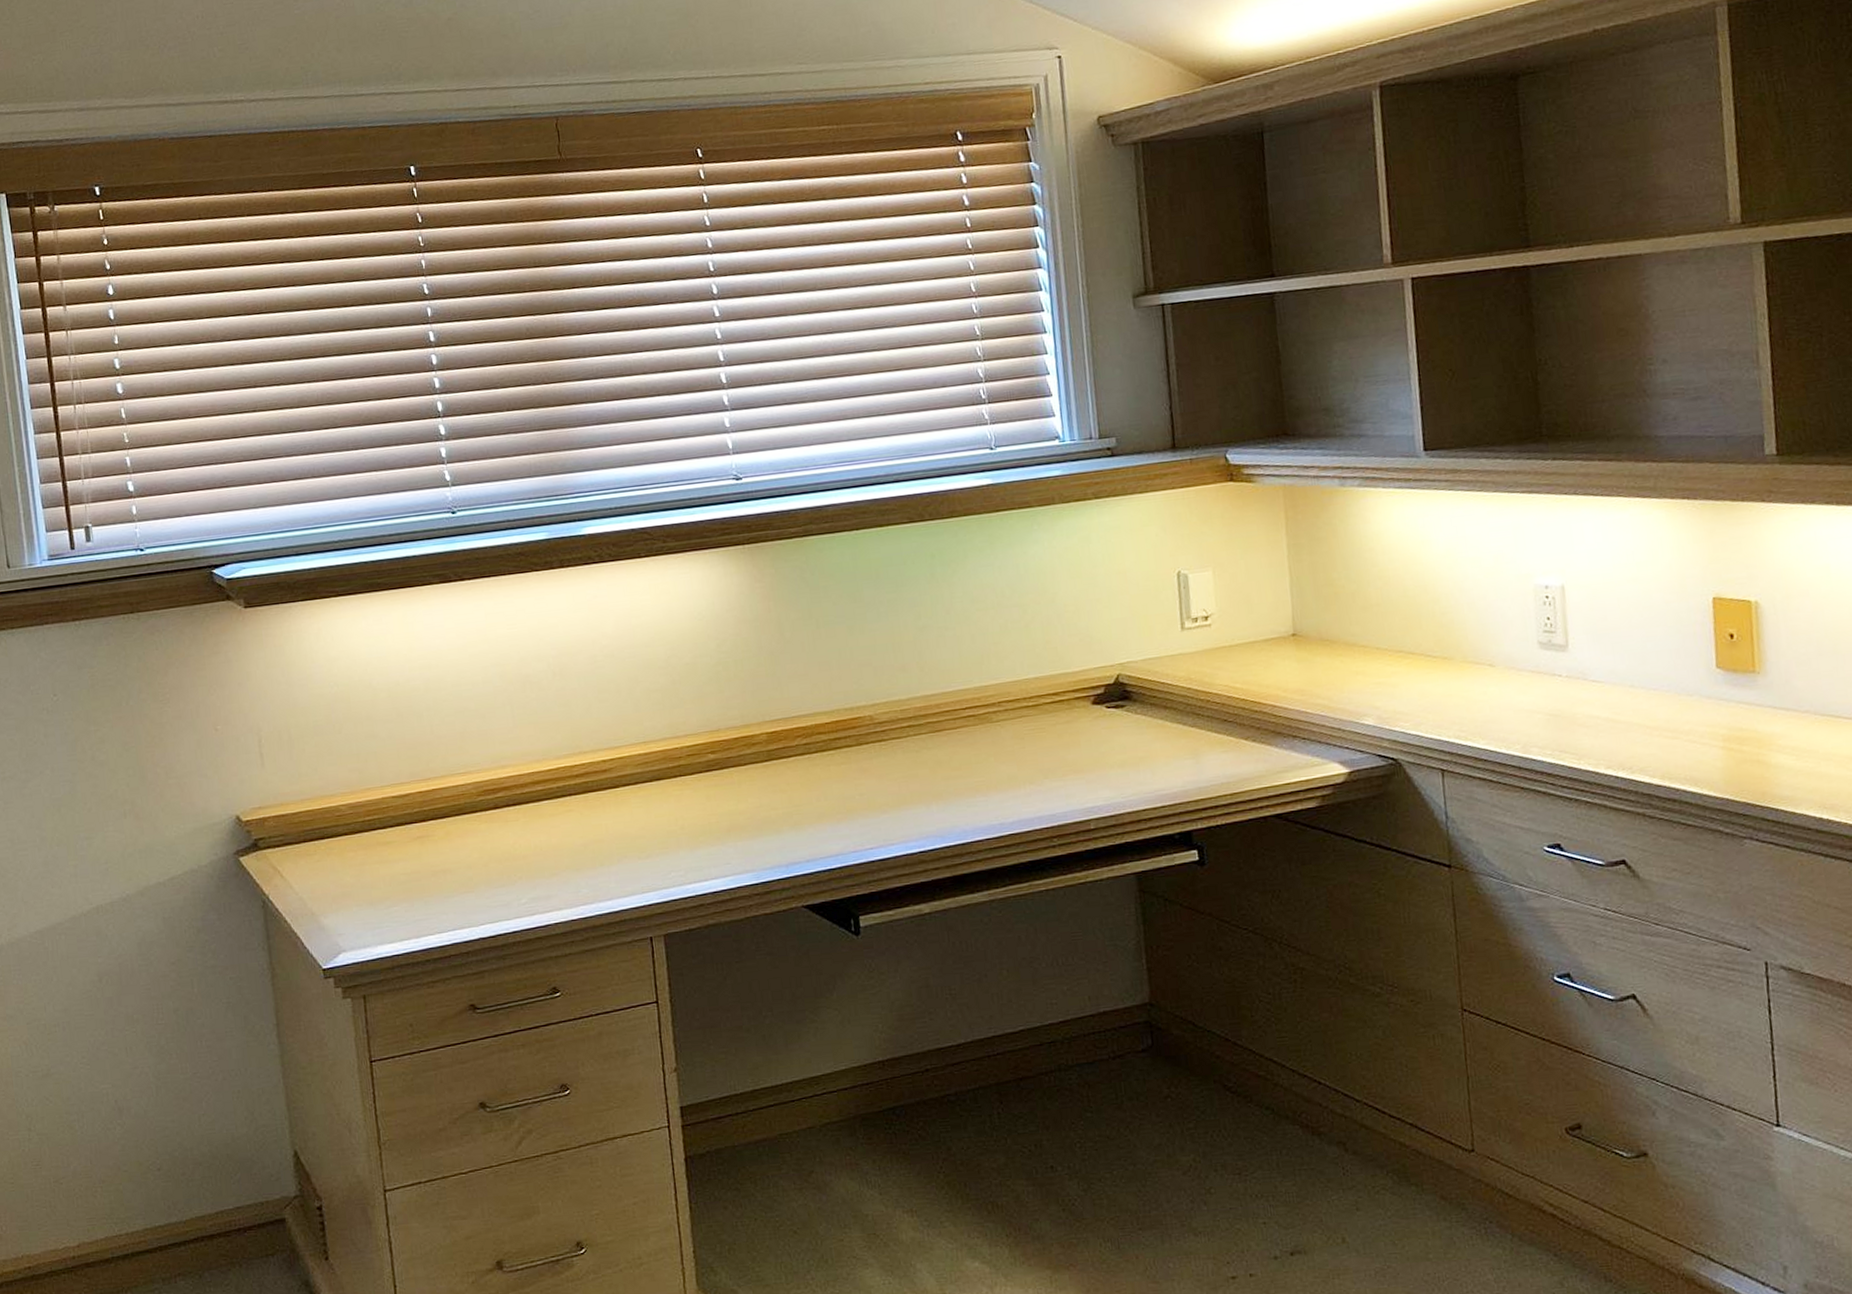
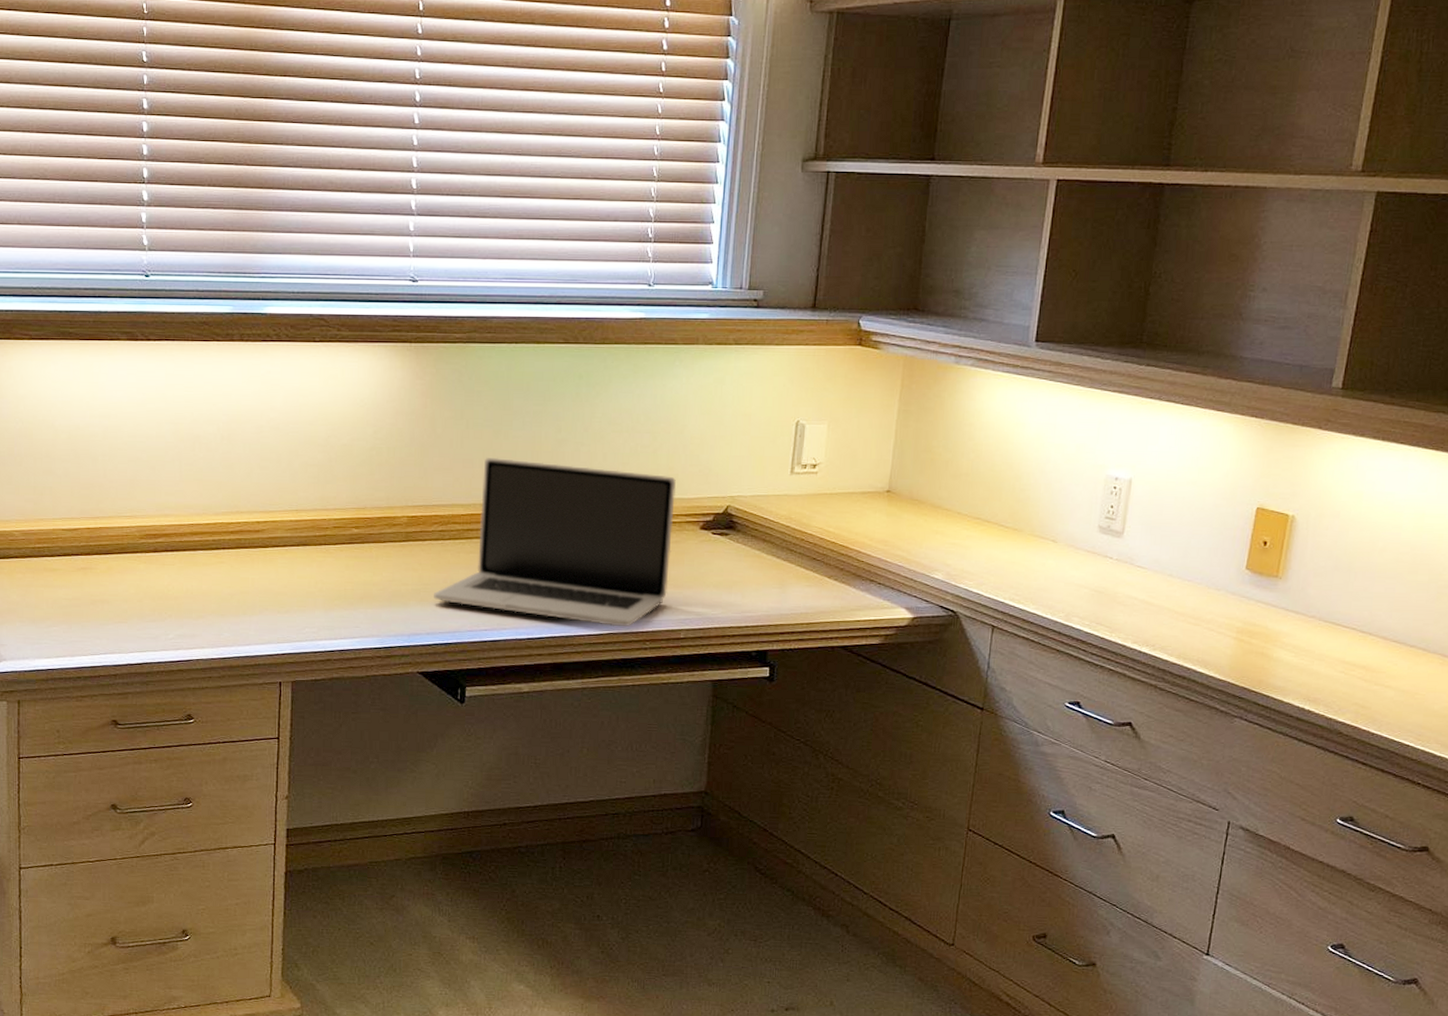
laptop: none [808,650,1067,826] -> present [434,457,677,627]

